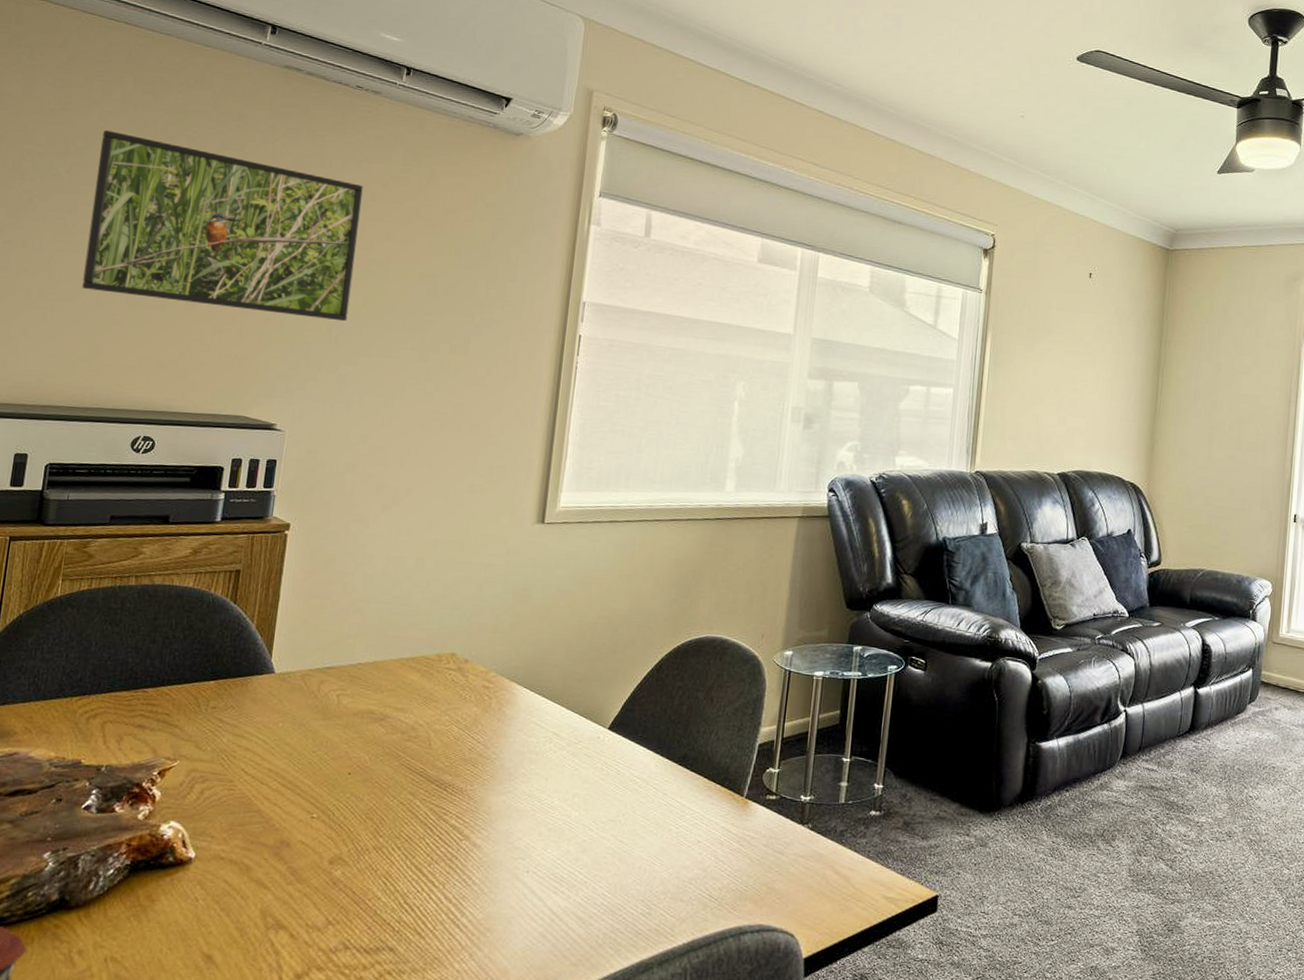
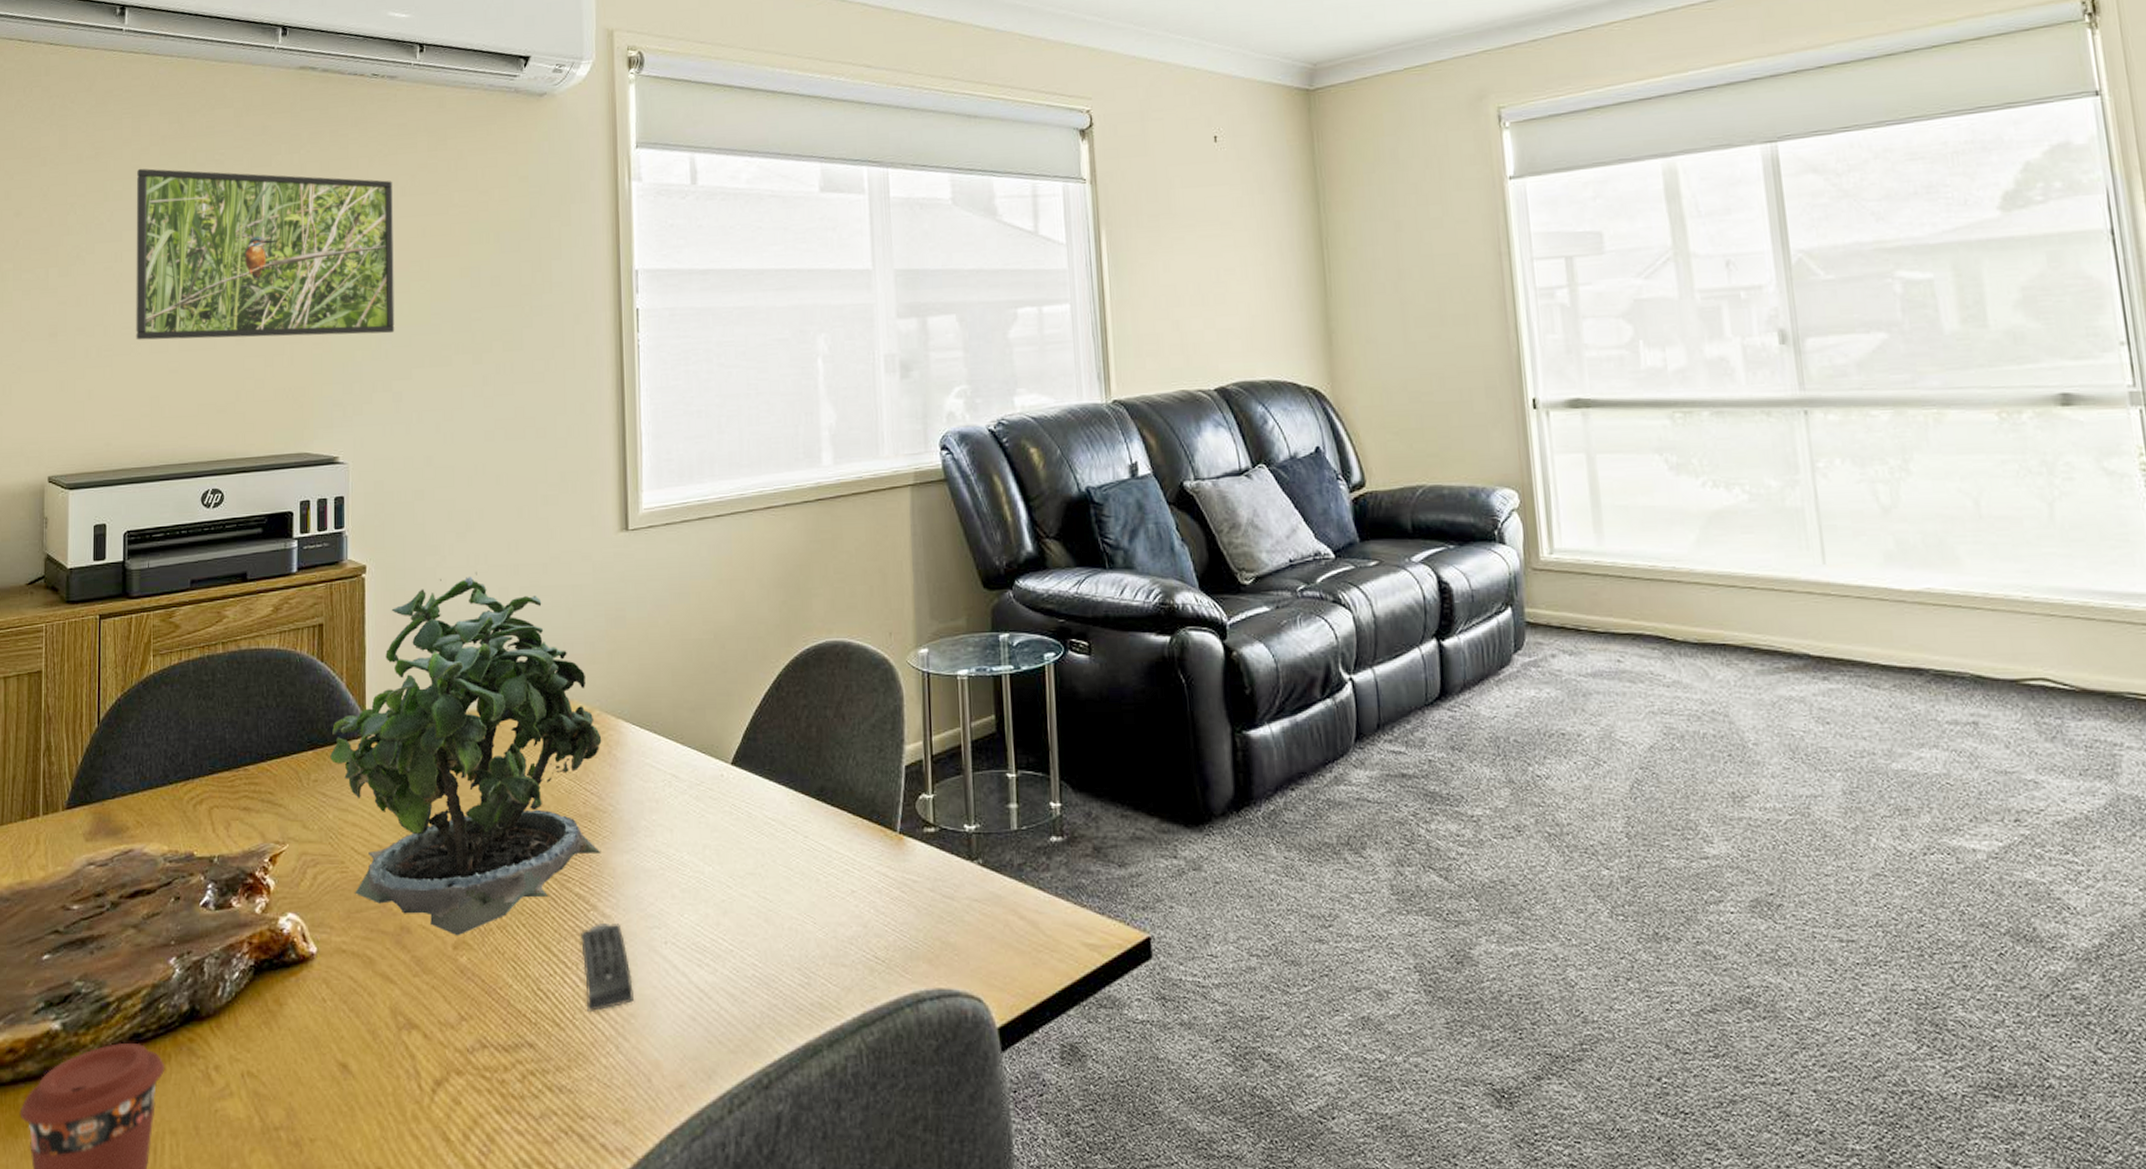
potted plant: none [231,541,494,853] -> present [330,571,602,936]
remote control: none [447,851,493,925] -> present [580,924,634,1013]

